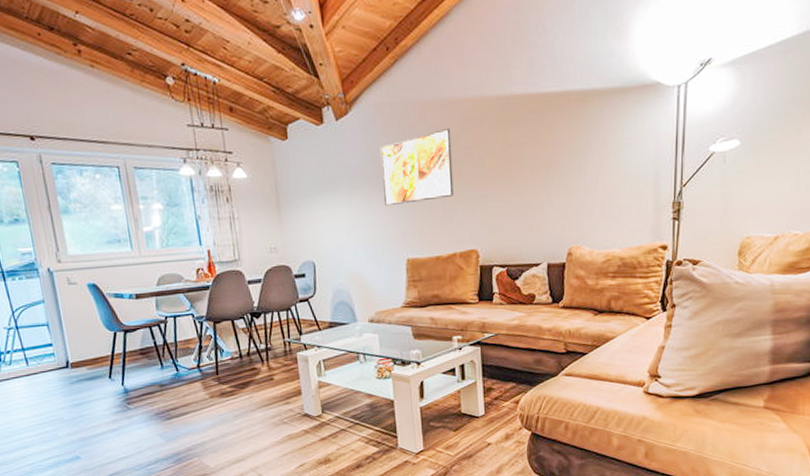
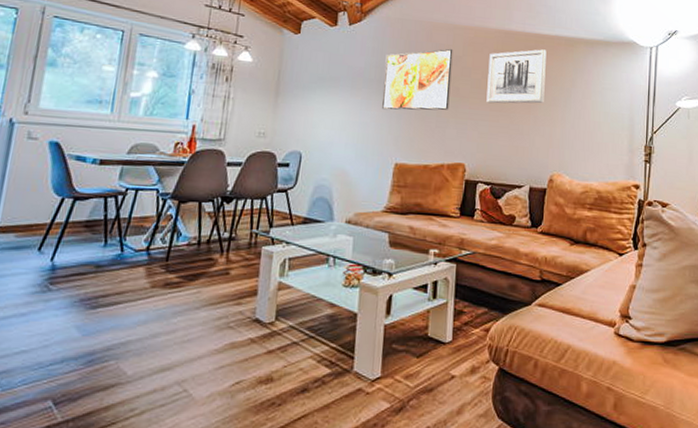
wall art: none [491,110,556,182] -> present [486,49,547,104]

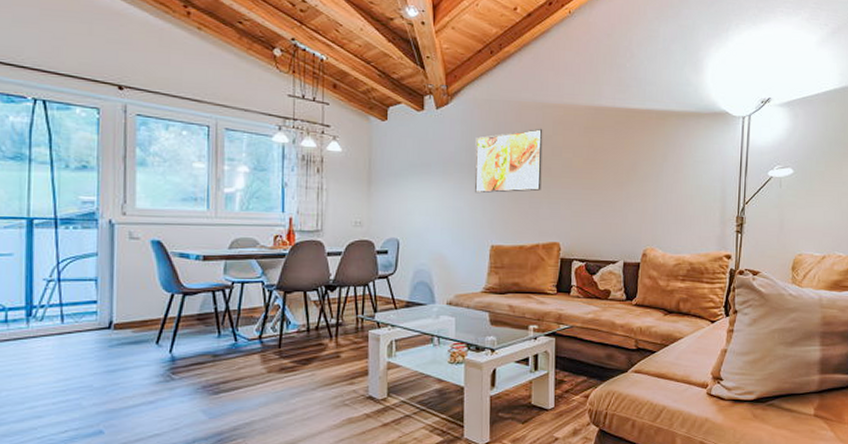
wall art: present [486,49,547,104] -> none [578,124,638,182]

